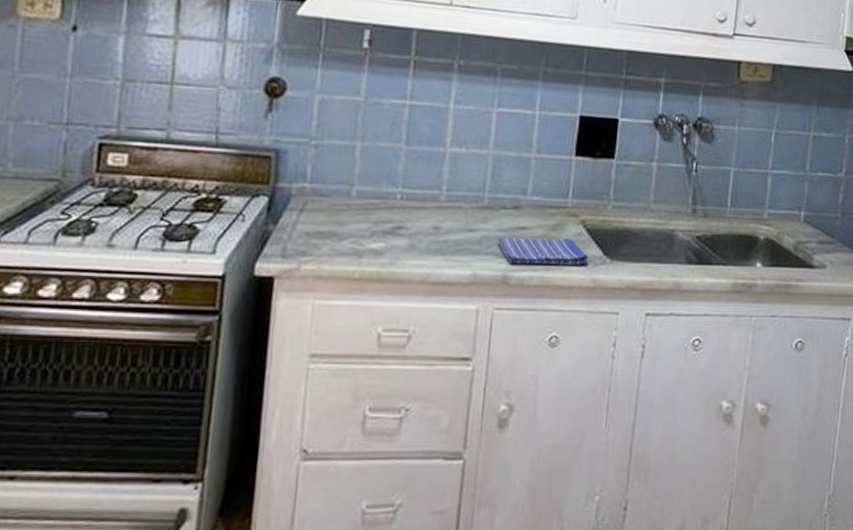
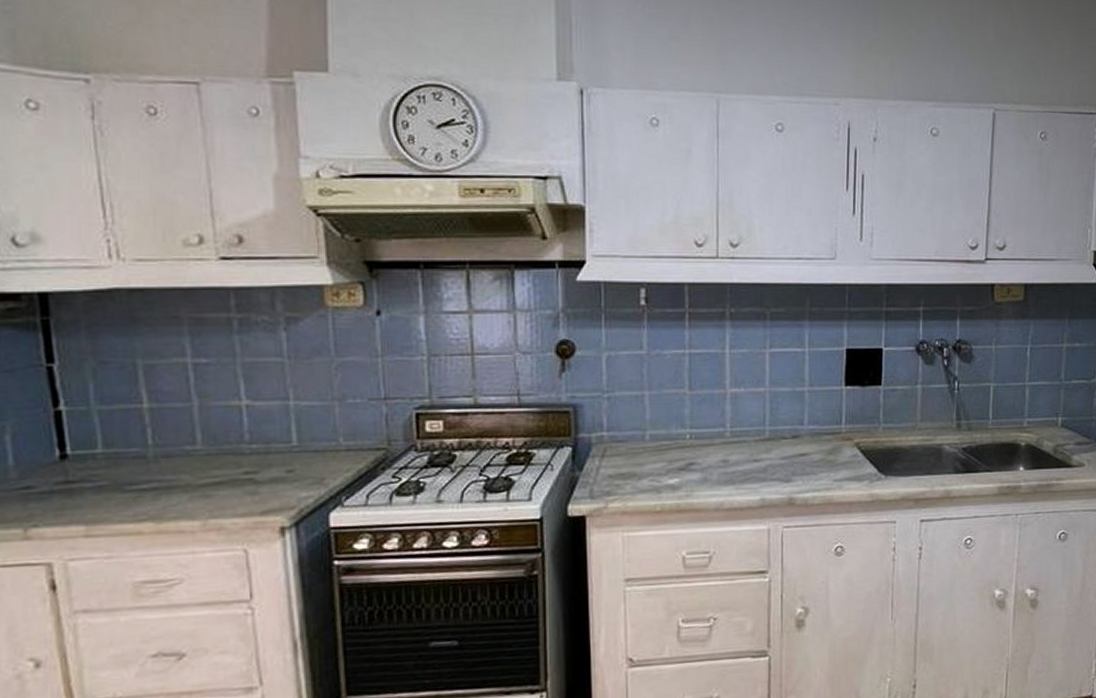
dish towel: present [497,237,589,265] -> none [781,459,865,488]

